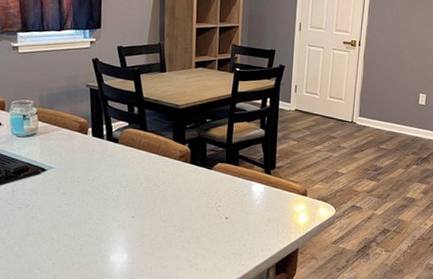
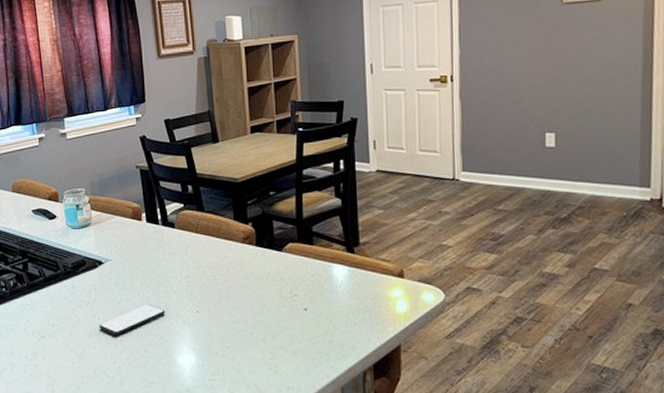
smartphone: none [37,209,103,236] -> present [99,305,165,336]

